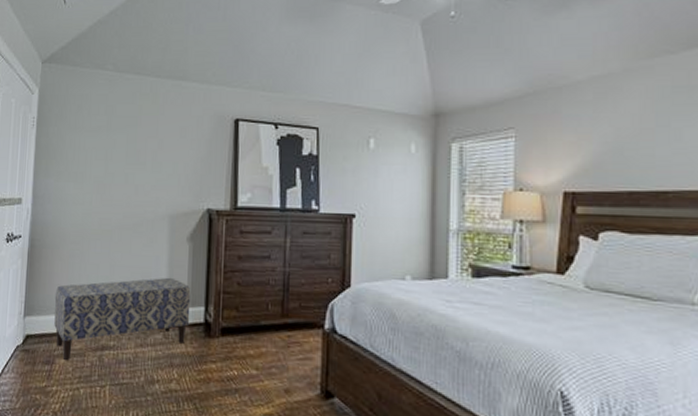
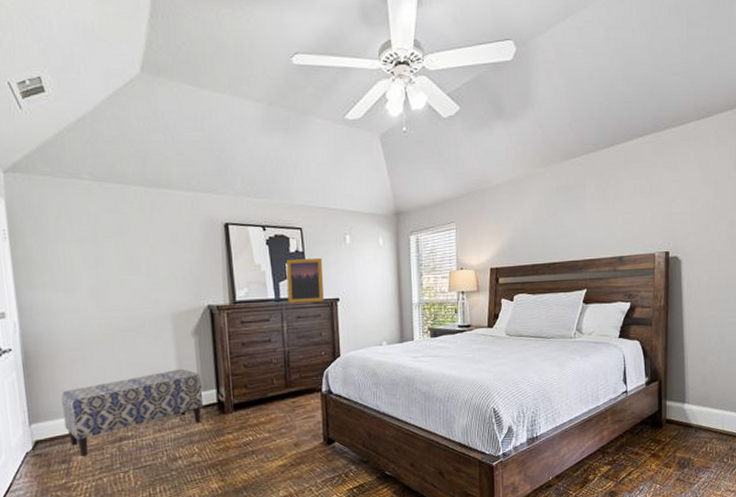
picture frame: none [295,163,339,217] -> present [286,257,324,303]

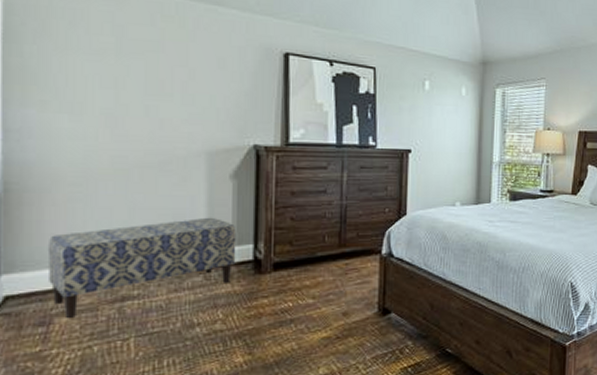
picture frame: present [286,257,324,303] -> none [352,101,396,152]

